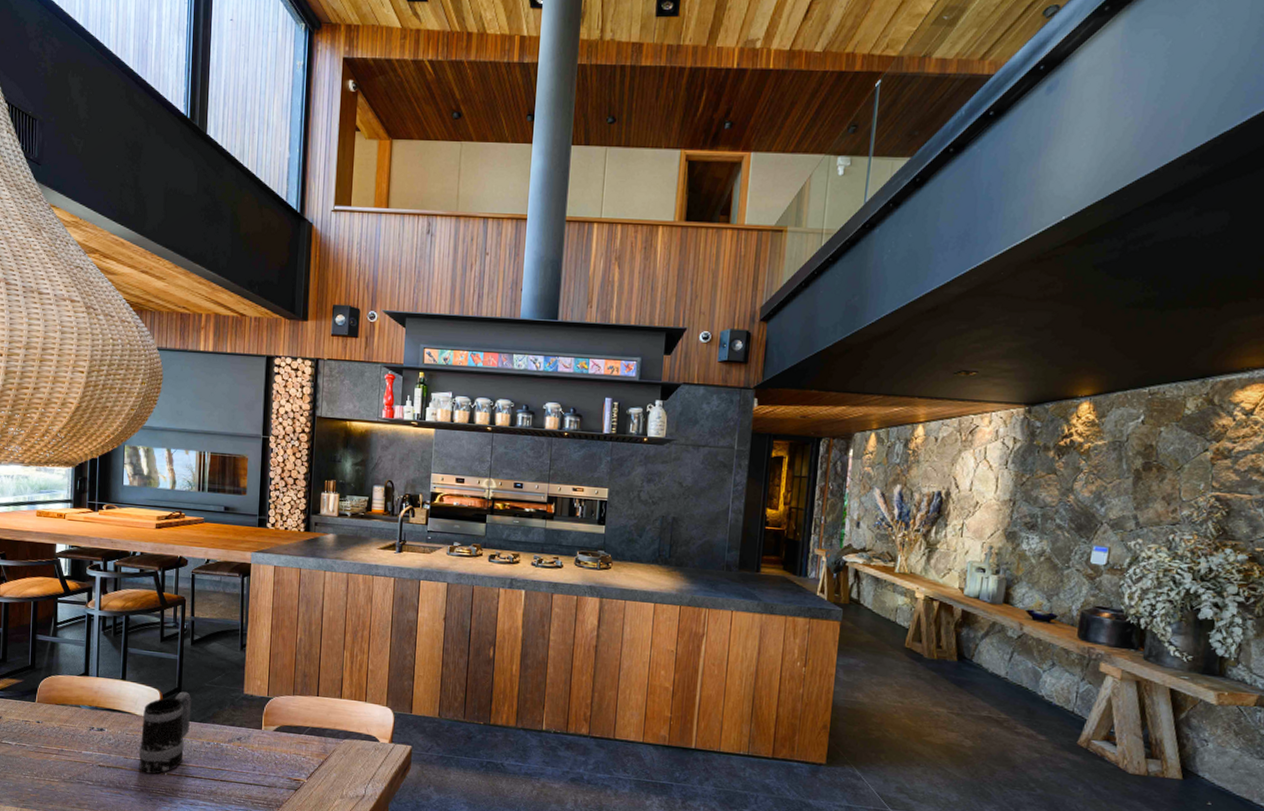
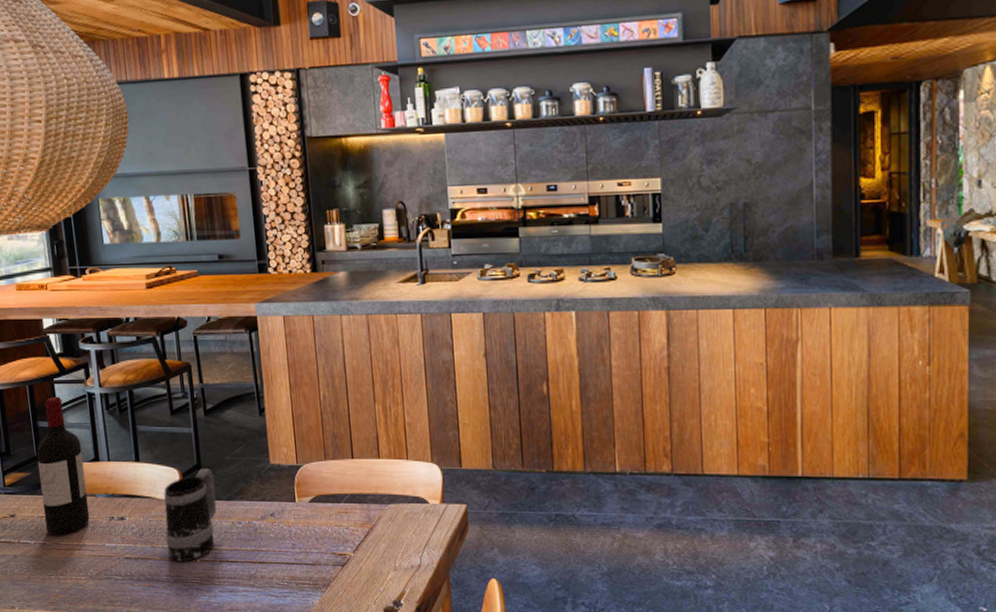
wine bottle: none [28,613,74,740] -> present [36,396,90,536]

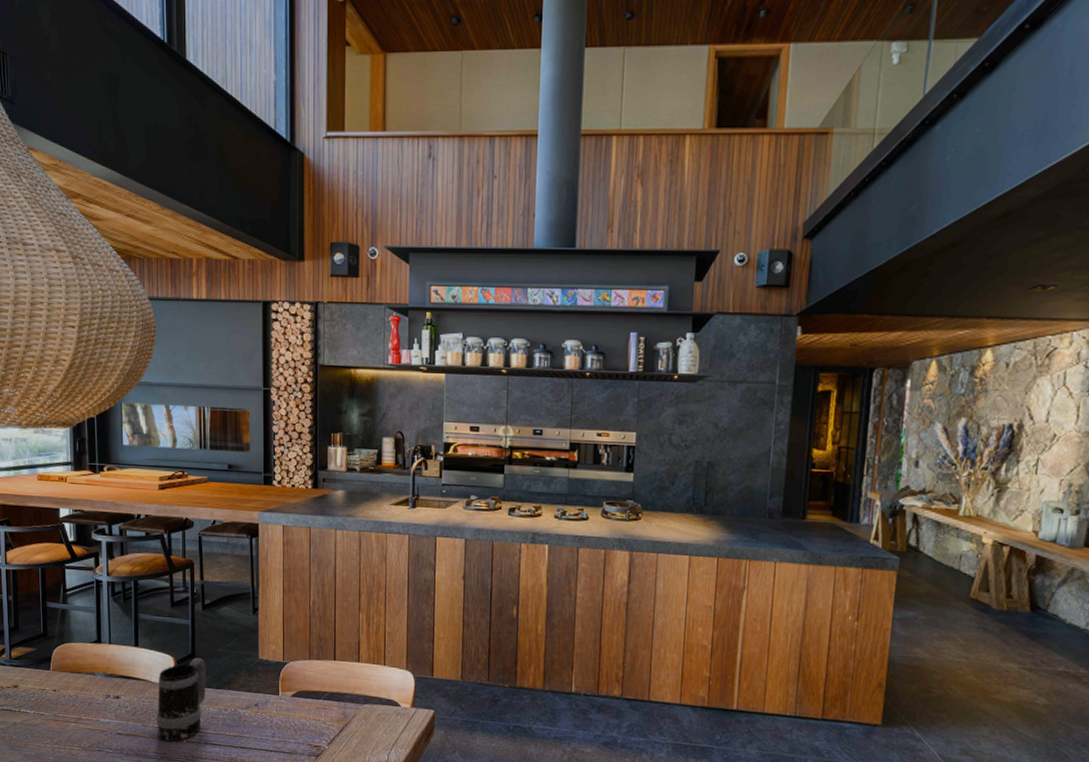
wine bottle: present [36,396,90,536] -> none [43,580,88,708]

